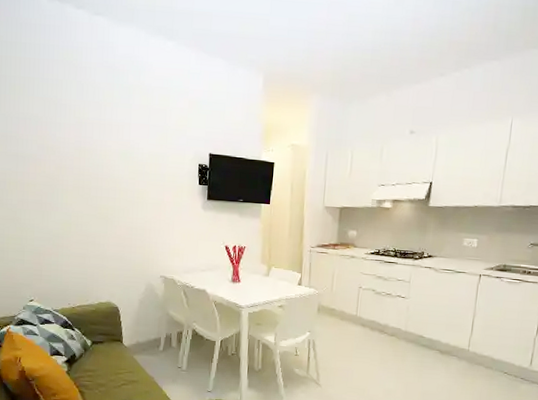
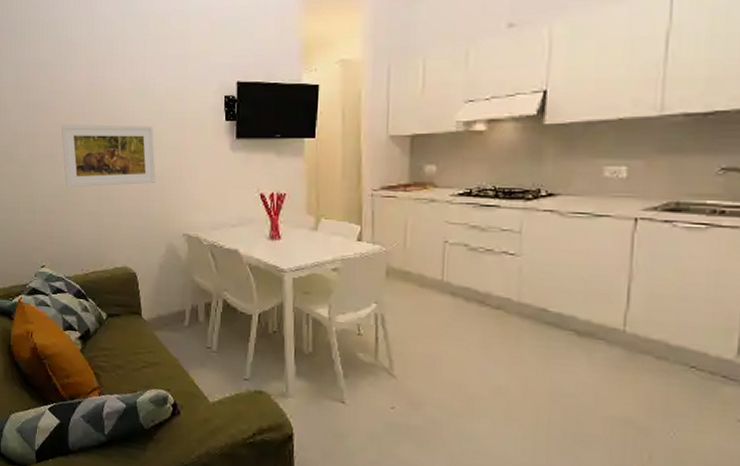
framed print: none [50,176,138,233] -> present [61,124,156,188]

